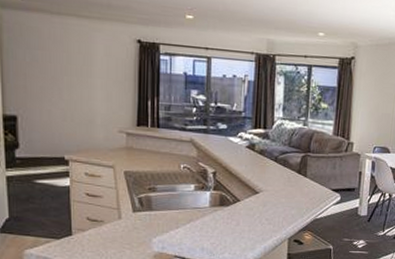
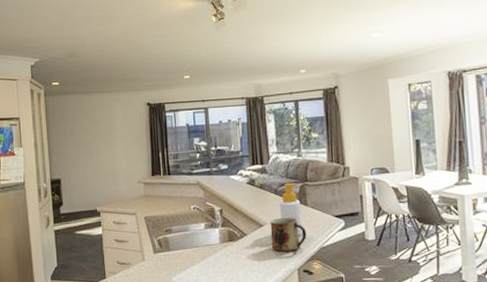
mug: none [264,186,302,222] -> present [270,217,307,253]
soap bottle: none [278,152,300,206] -> present [280,183,303,236]

